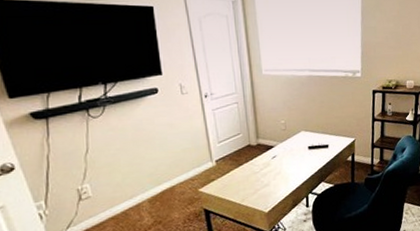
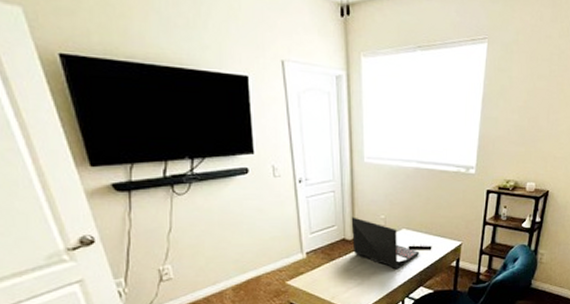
laptop: none [254,124,319,169] -> present [351,217,420,270]

